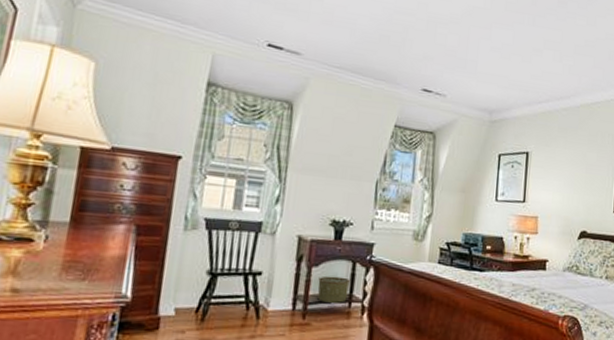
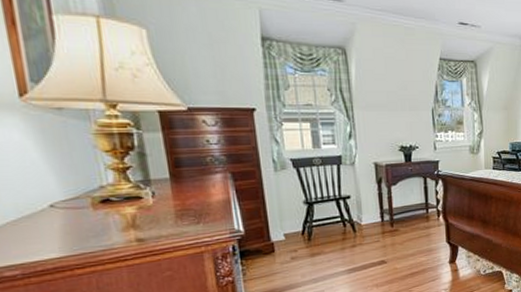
basket: present [317,276,351,304] -> none [398,190,425,213]

